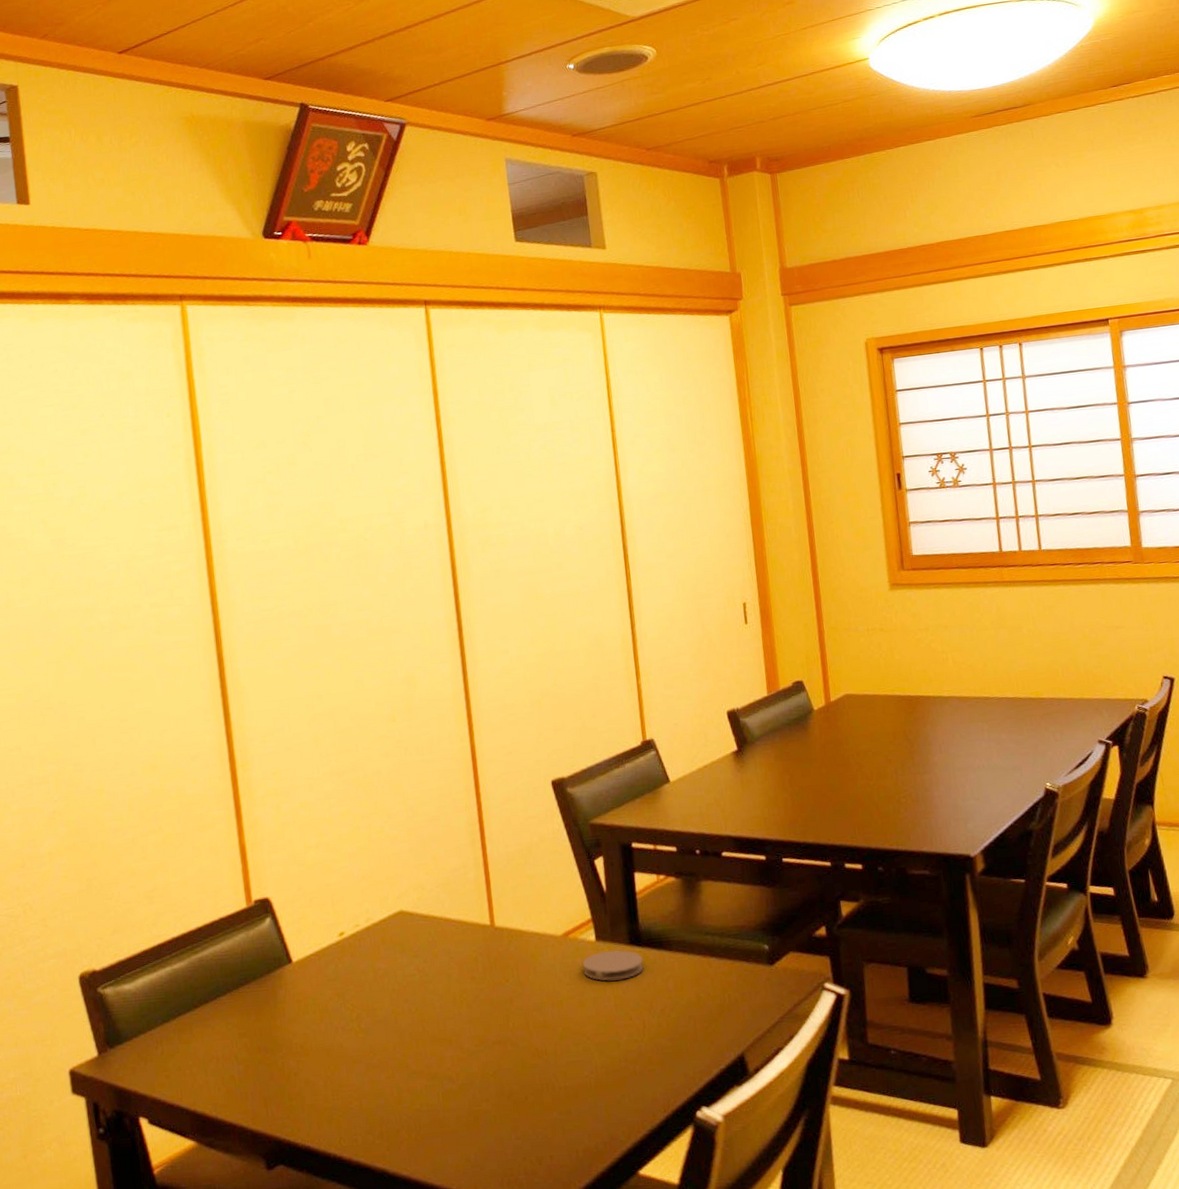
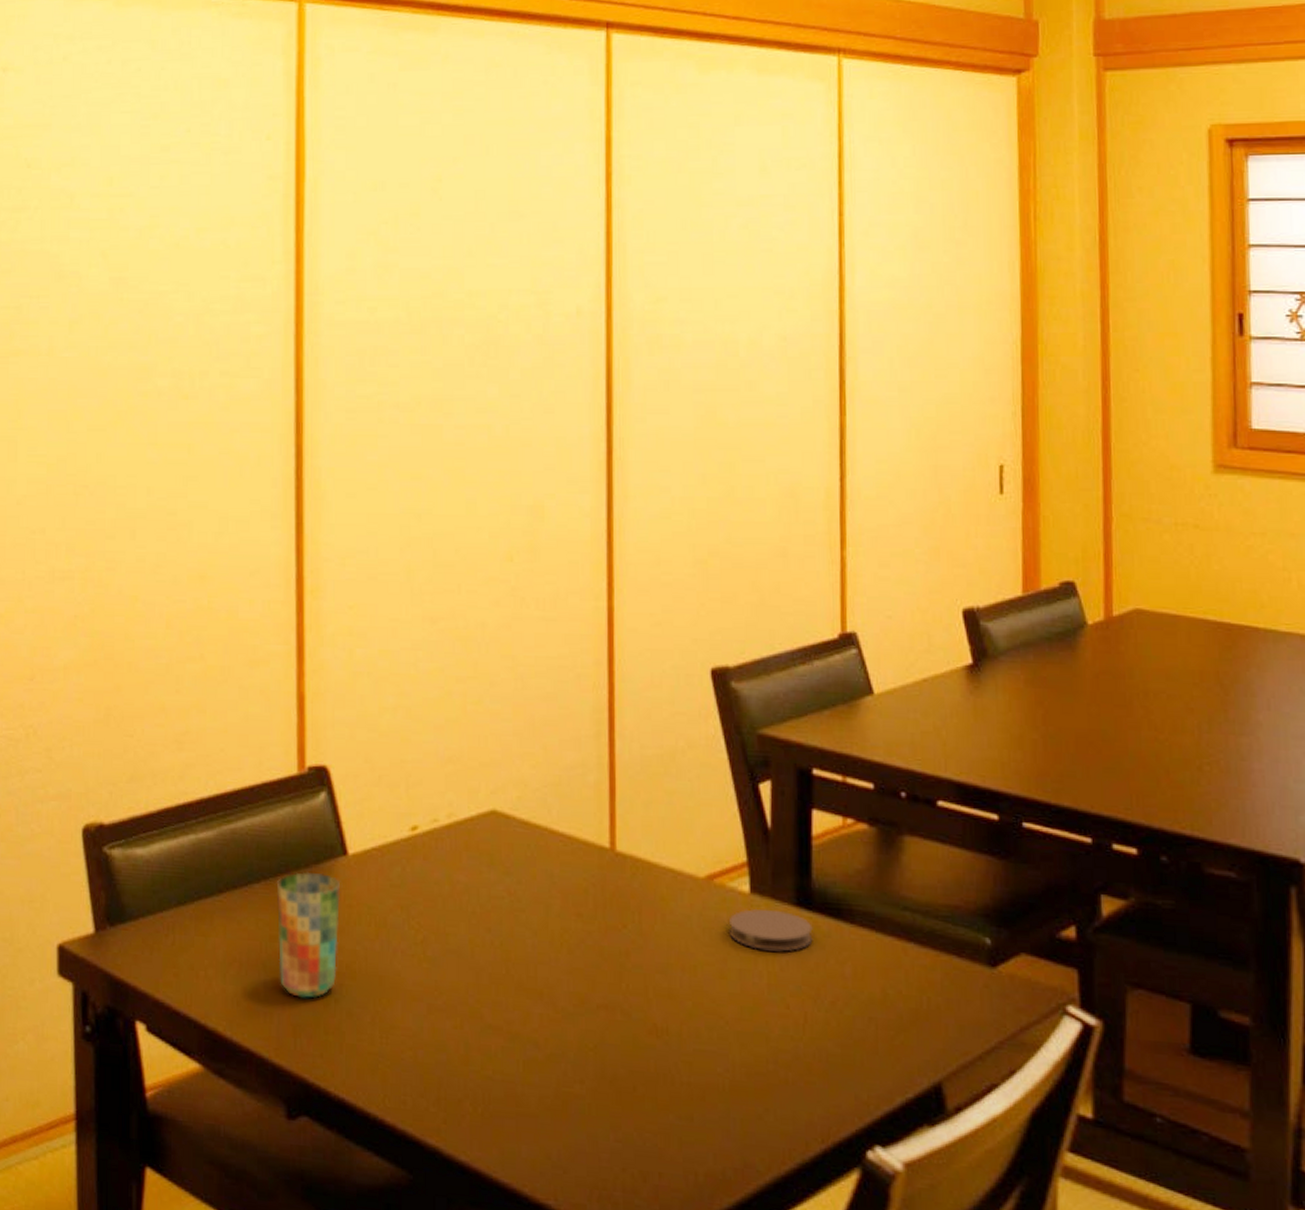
cup: none [239,980,294,1077] -> present [276,871,341,998]

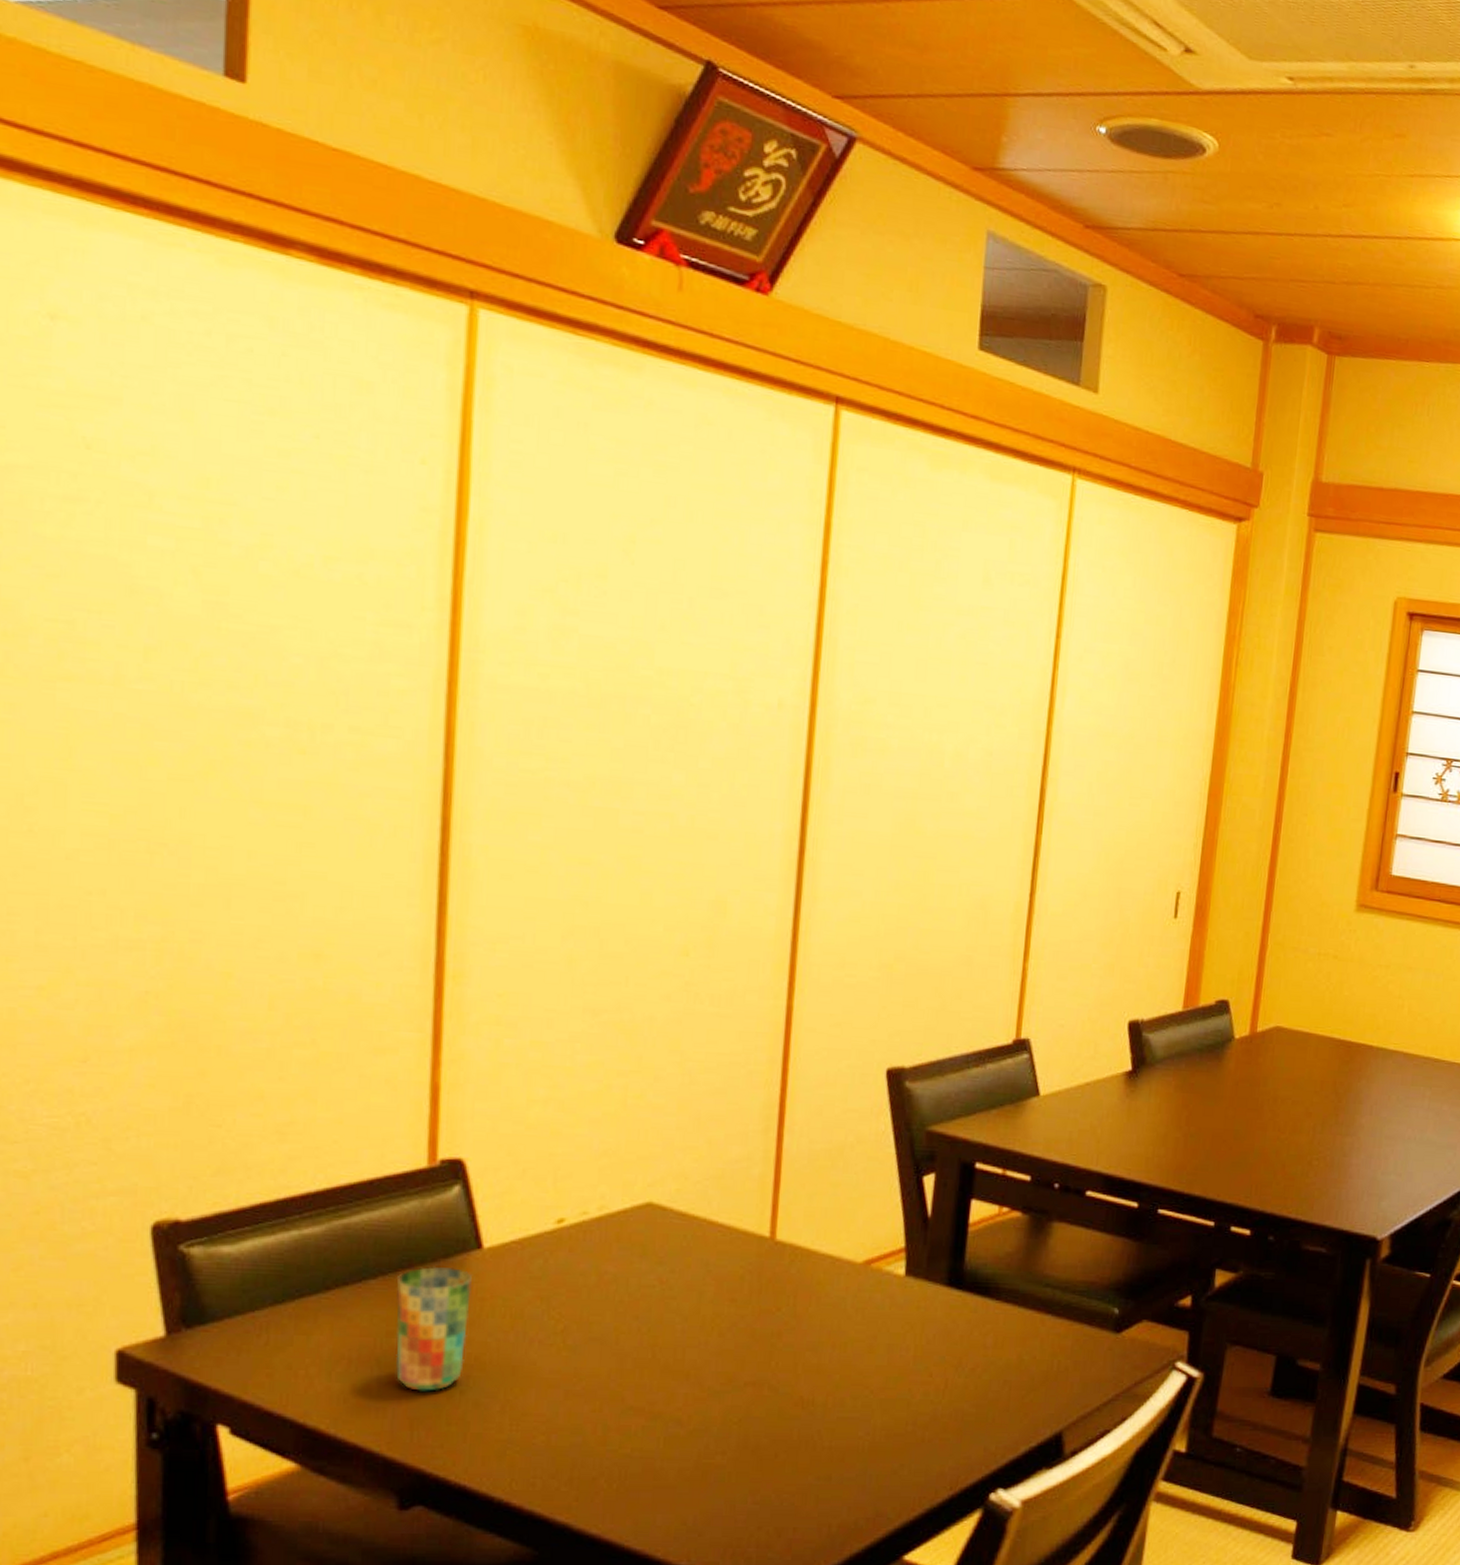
coaster: present [728,908,813,952] -> none [881,1289,961,1327]

